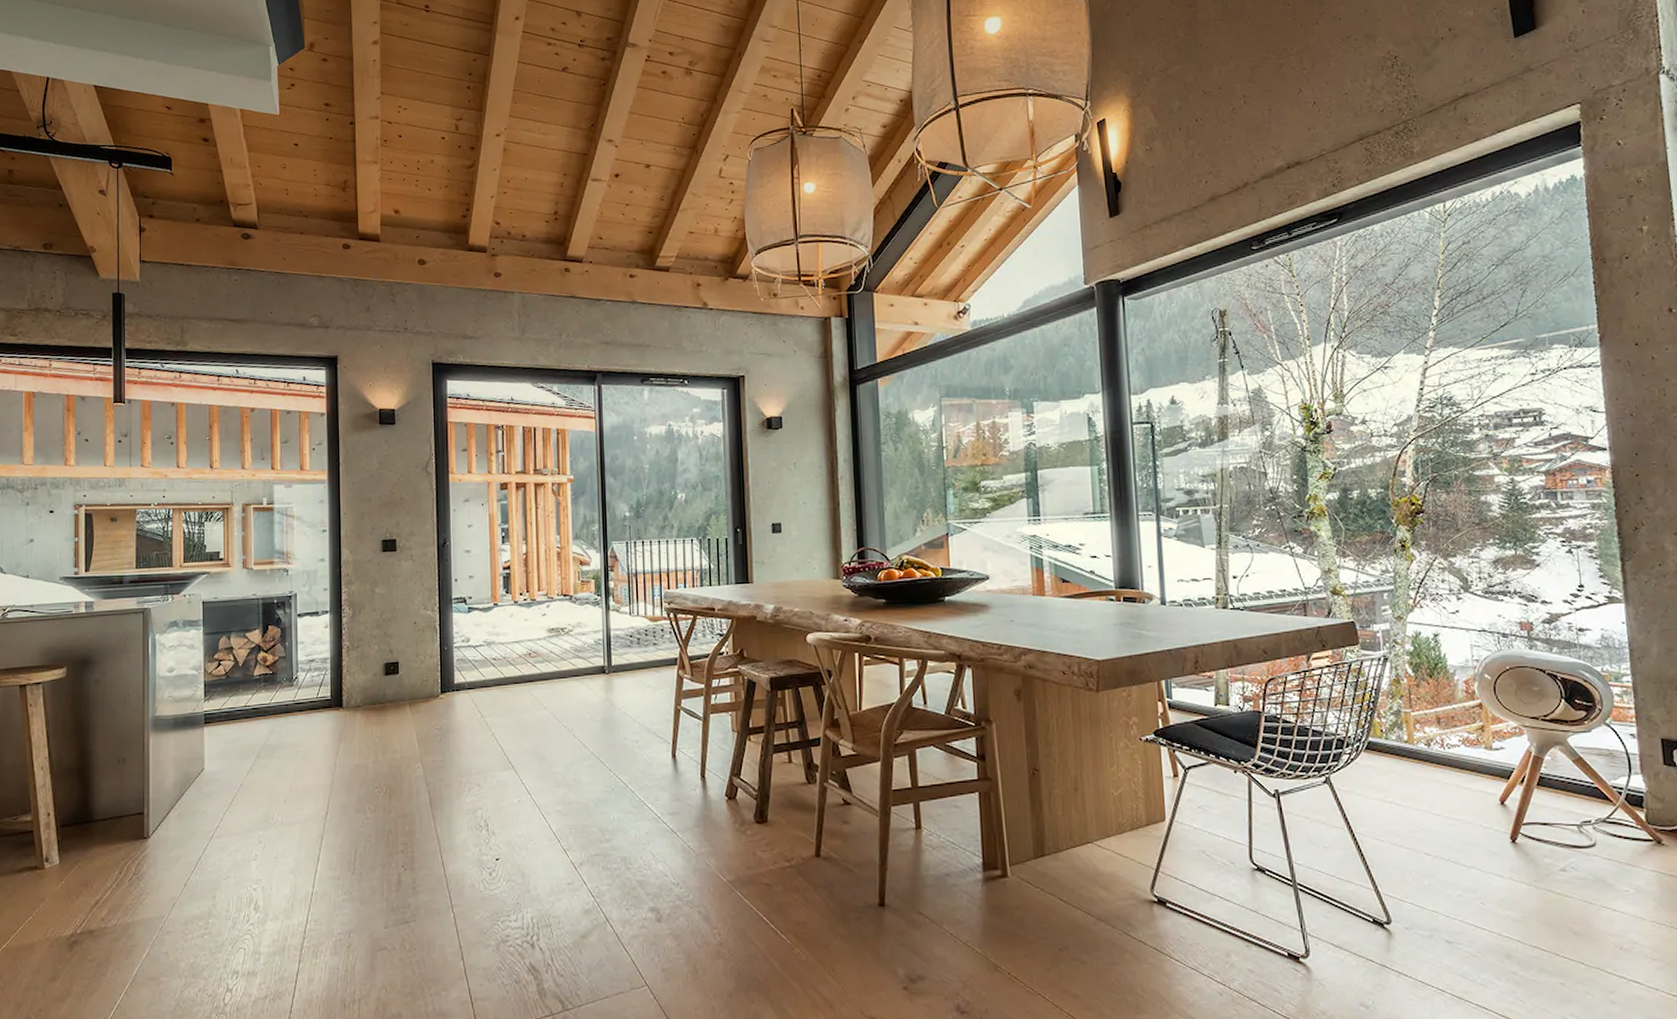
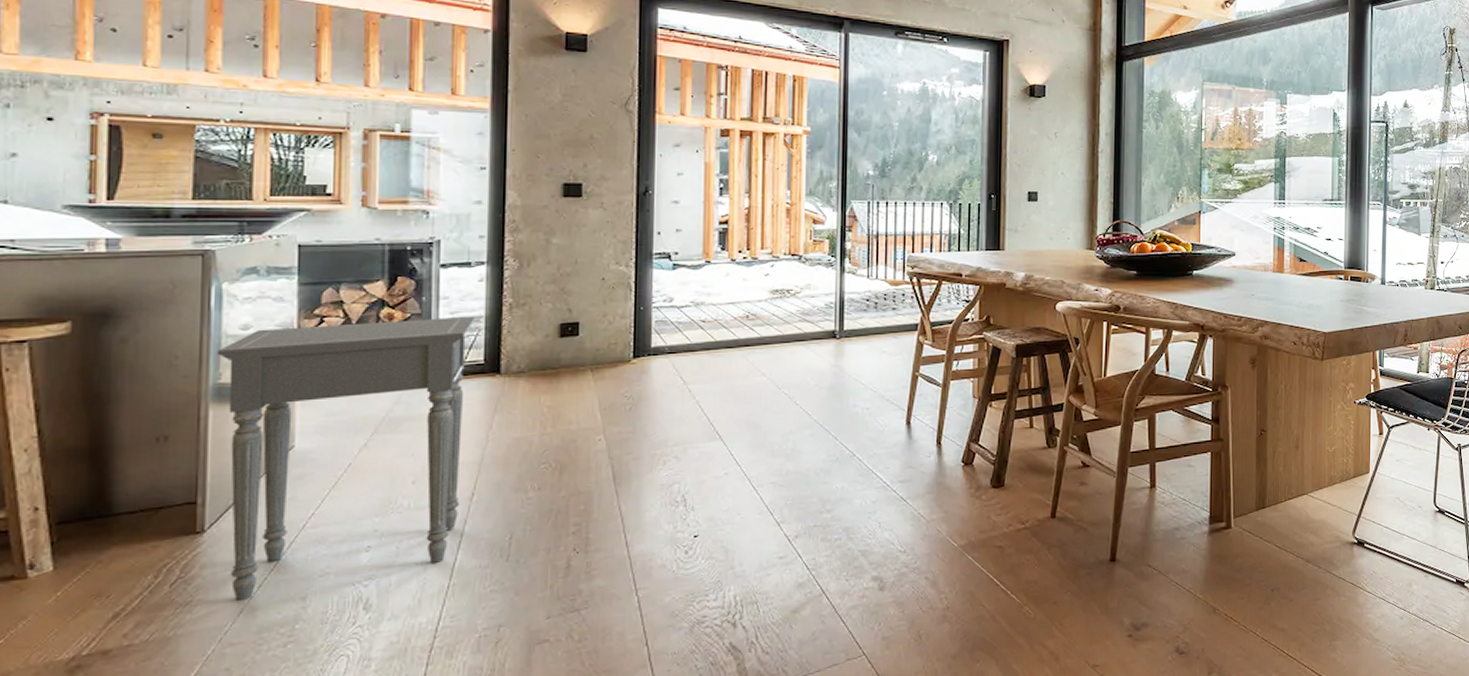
side table: none [153,657,324,897] -> present [216,316,477,602]

